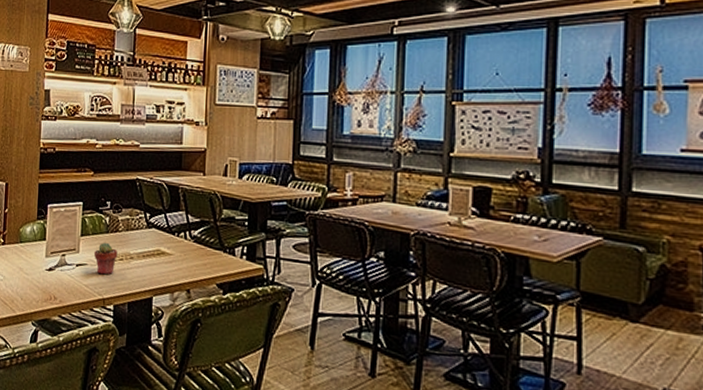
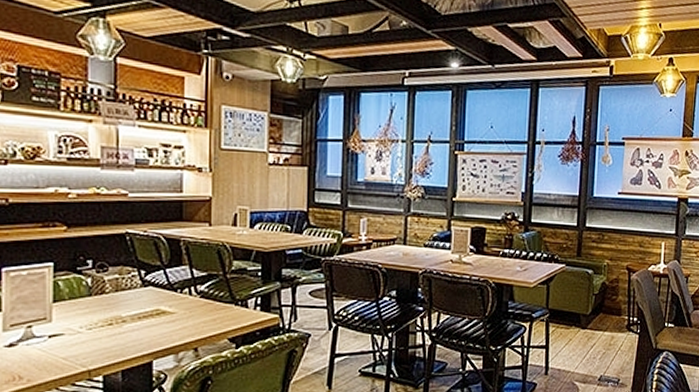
potted succulent: present [93,242,118,275] -> none [72,307,105,344]

